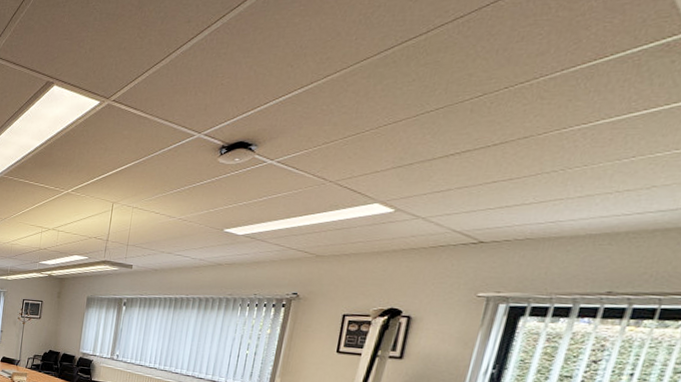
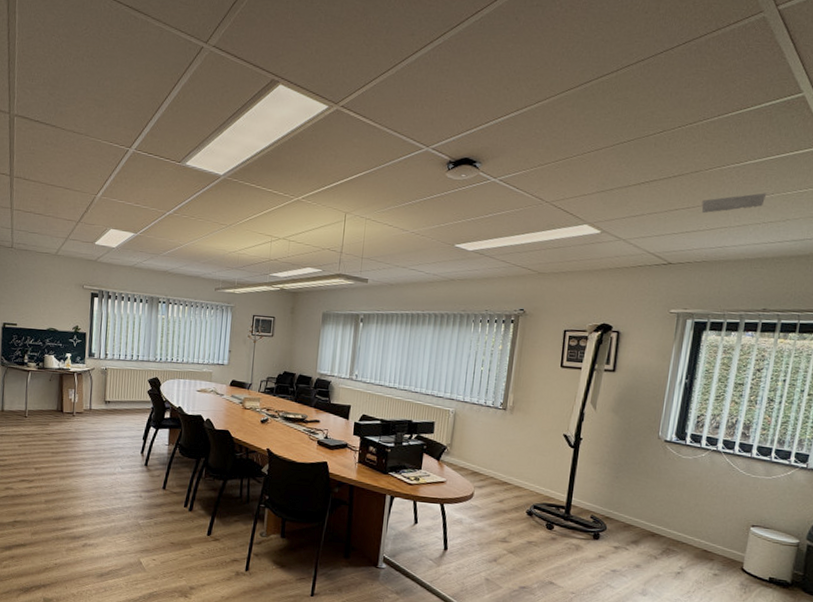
ceiling vent: none [529,156,625,185] -> present [701,193,767,214]

